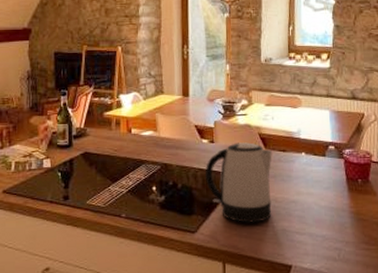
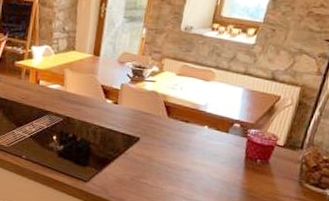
kettle: present [206,142,272,223] -> none [104,107,175,183]

